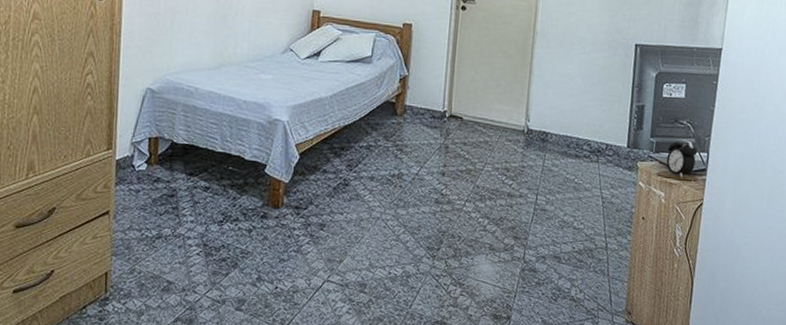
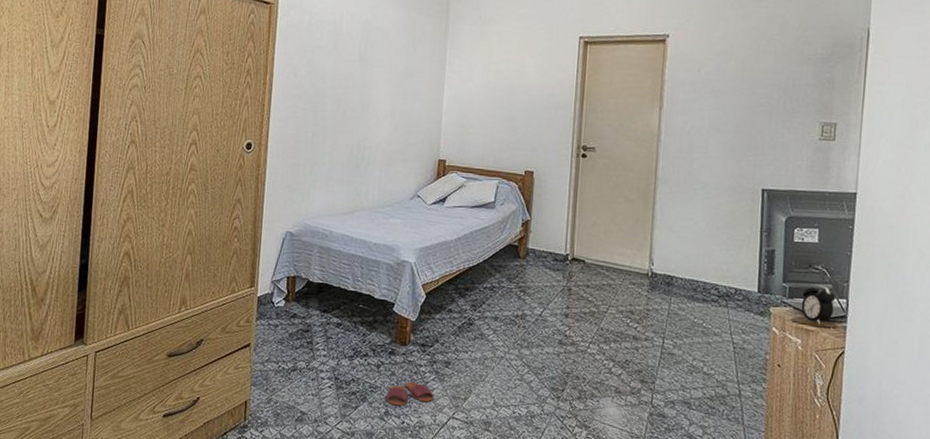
slippers: none [258,245,308,271] -> present [386,381,434,406]

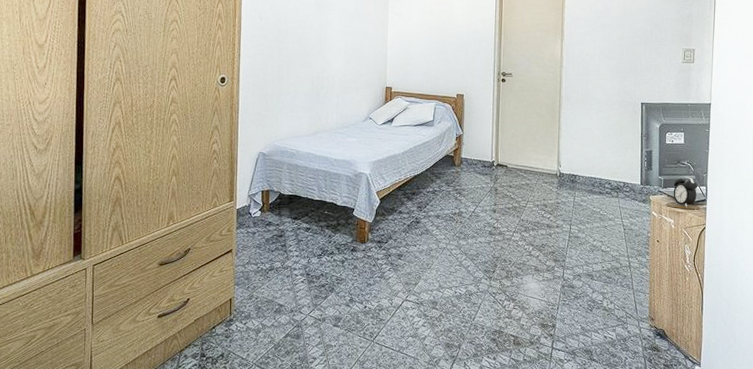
slippers: present [386,381,434,406] -> none [350,273,390,294]

